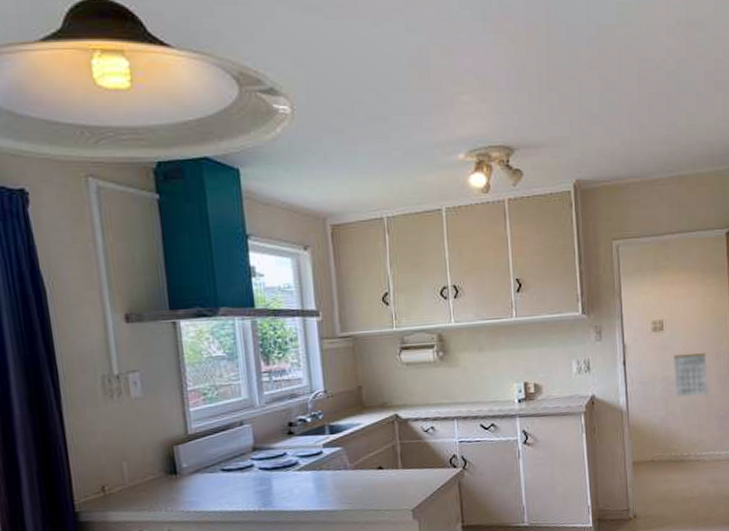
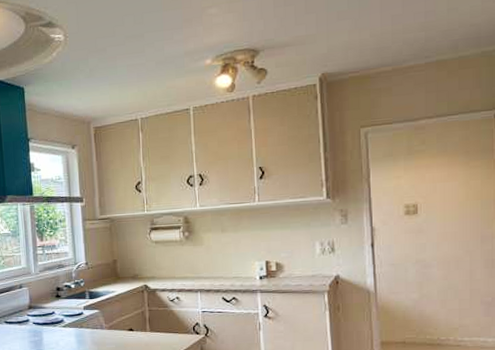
calendar: present [673,353,708,398] -> none [429,237,471,281]

